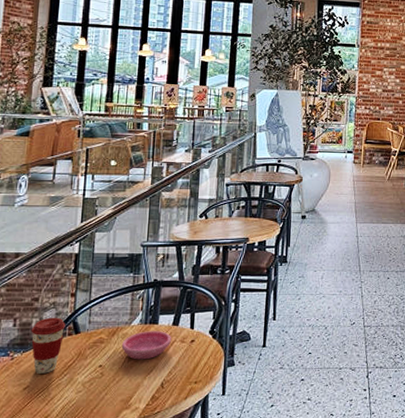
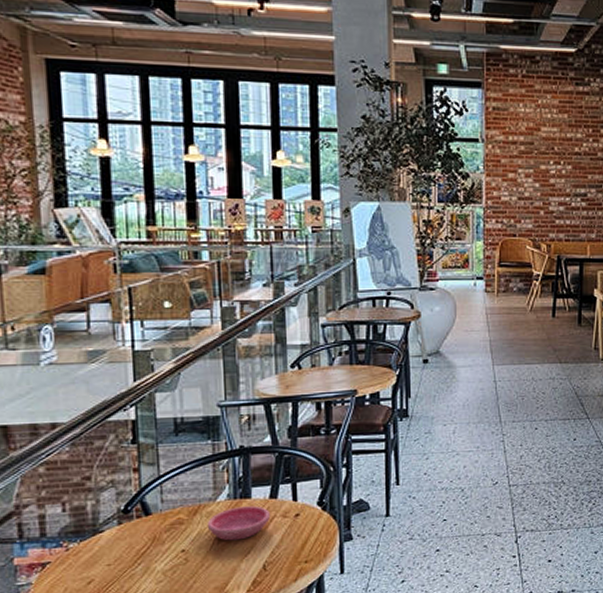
coffee cup: present [31,317,66,374] -> none [86,497,132,565]

